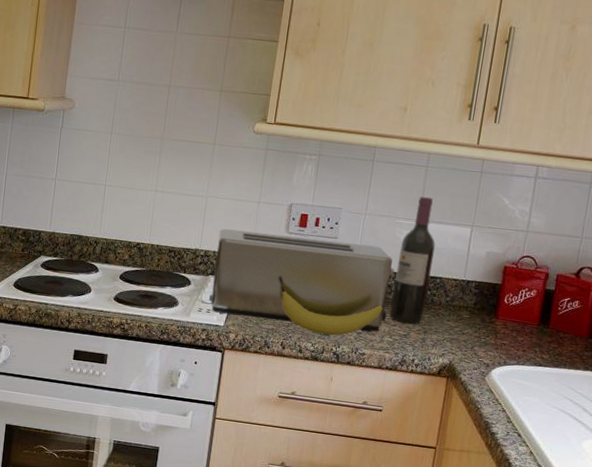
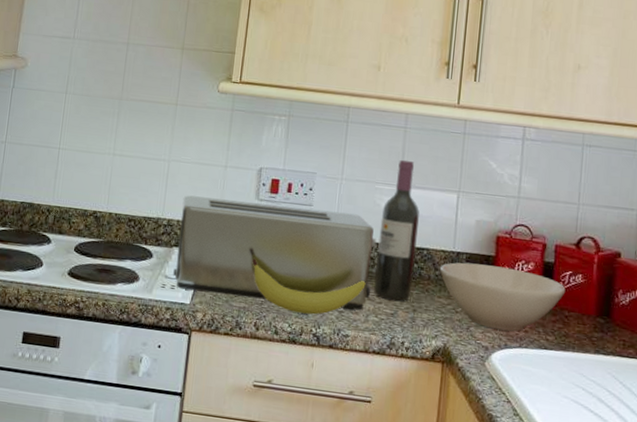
bowl: none [450,290,563,351] -> present [439,262,566,332]

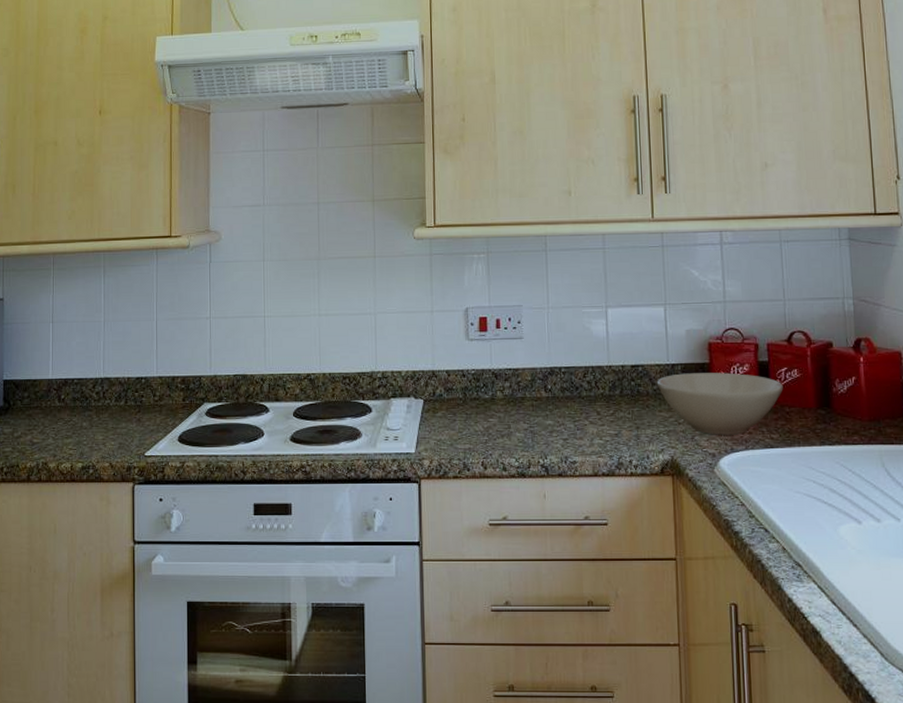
toaster: present [173,195,376,311] -> none [394,341,592,439]
banana: present [251,258,366,315] -> none [470,399,586,446]
wine bottle: present [374,159,420,301] -> none [592,280,633,420]

